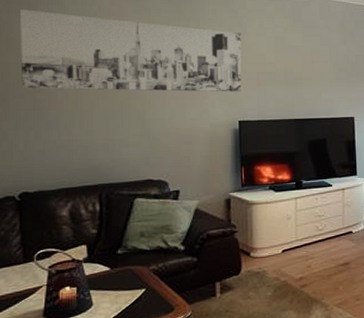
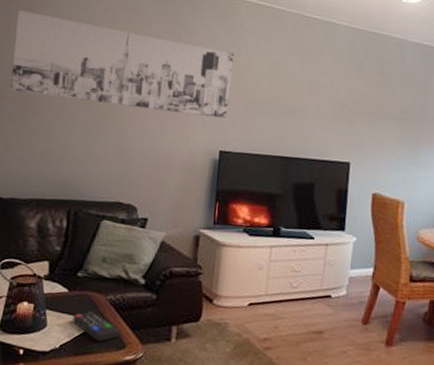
remote control: none [118,283,167,310] -> present [72,311,121,342]

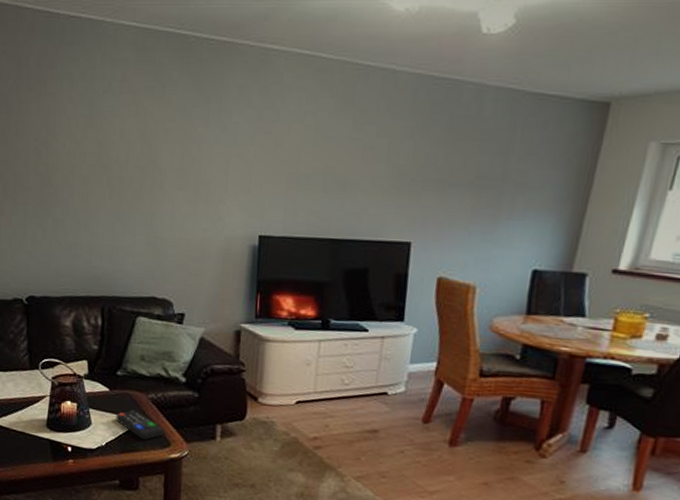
wall art: present [9,10,235,119] -> none [28,86,272,198]

